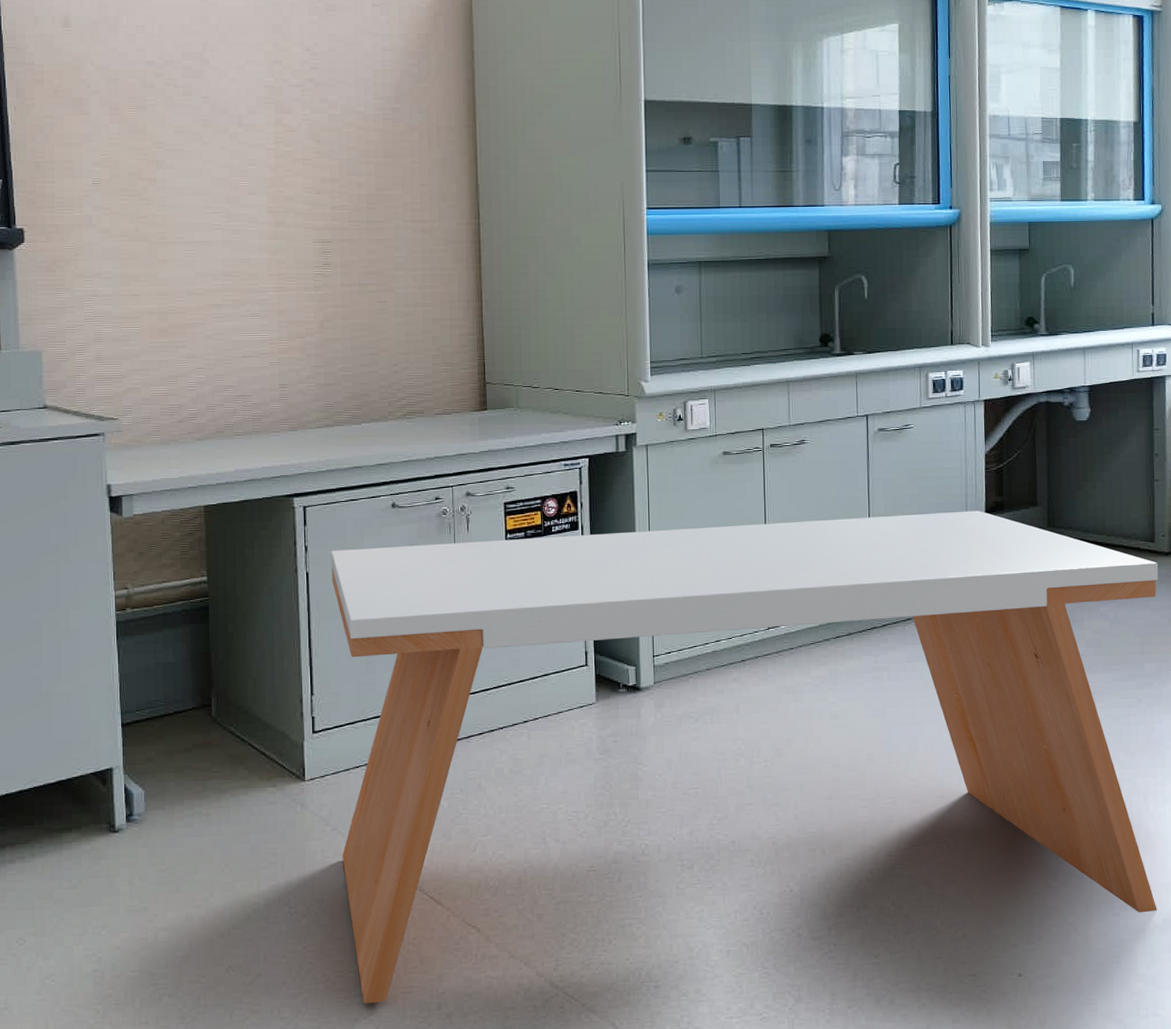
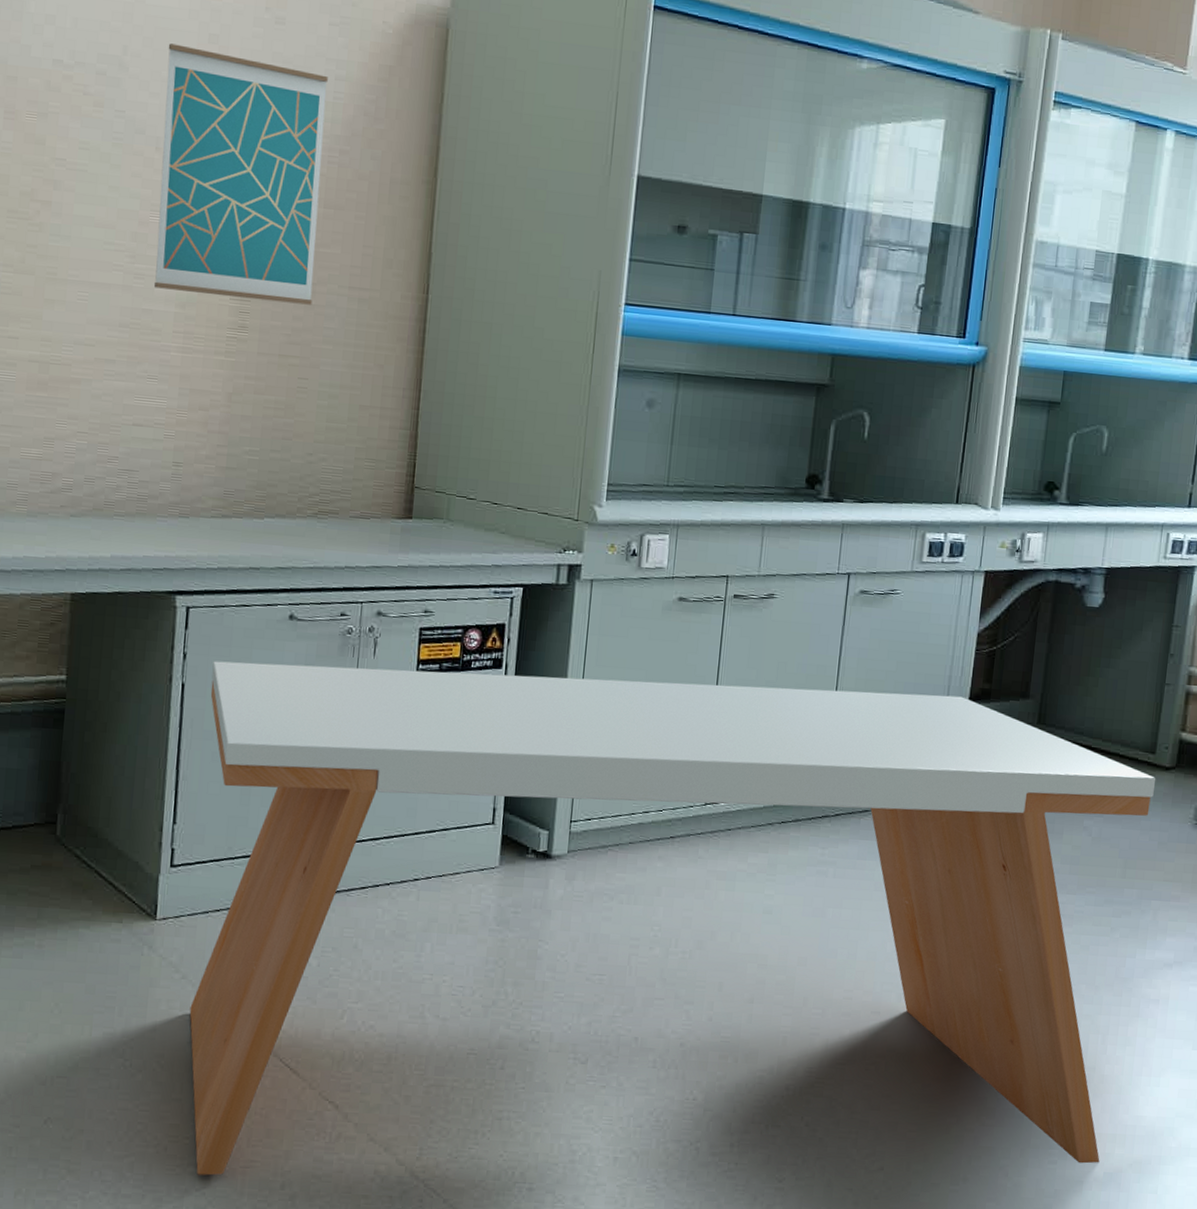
wall art: none [240,37,383,241] -> present [155,43,328,305]

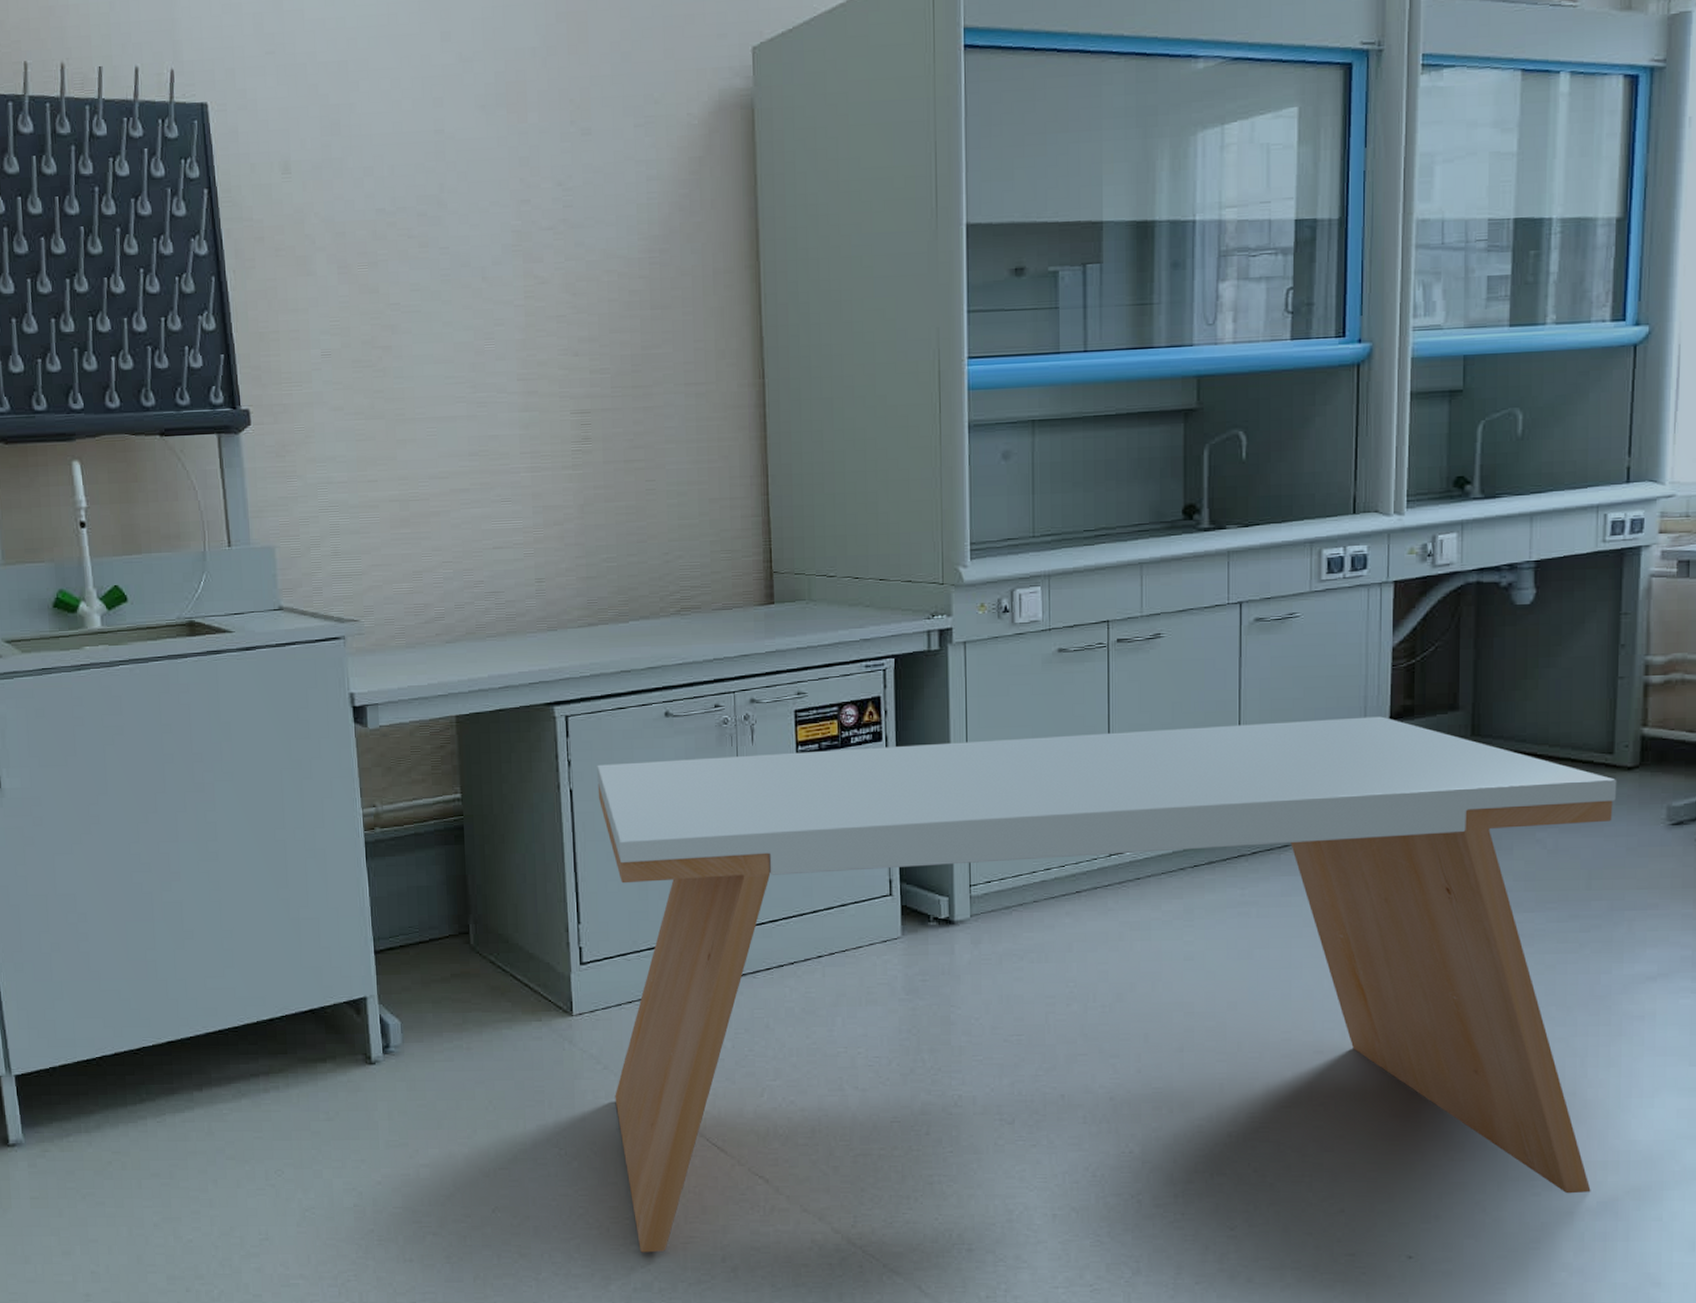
wall art: present [155,43,328,305] -> none [481,173,651,414]

